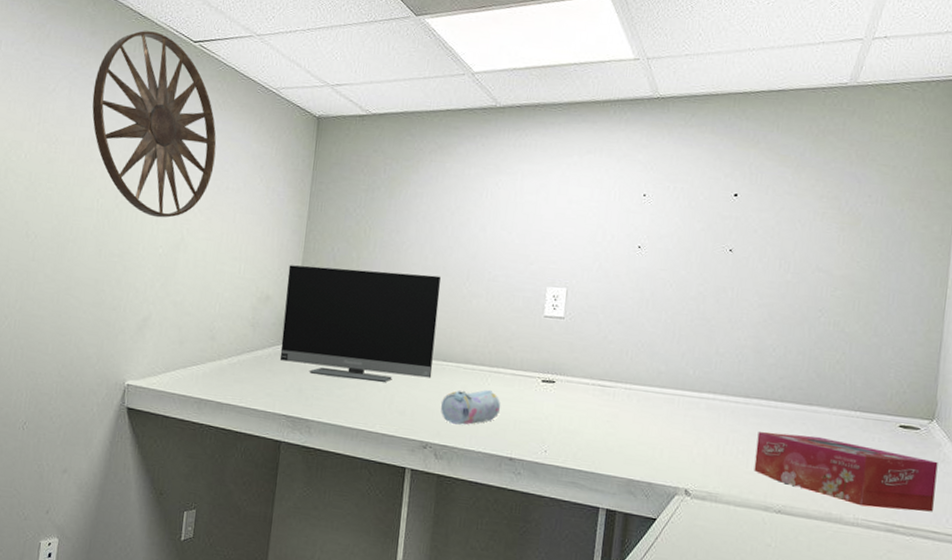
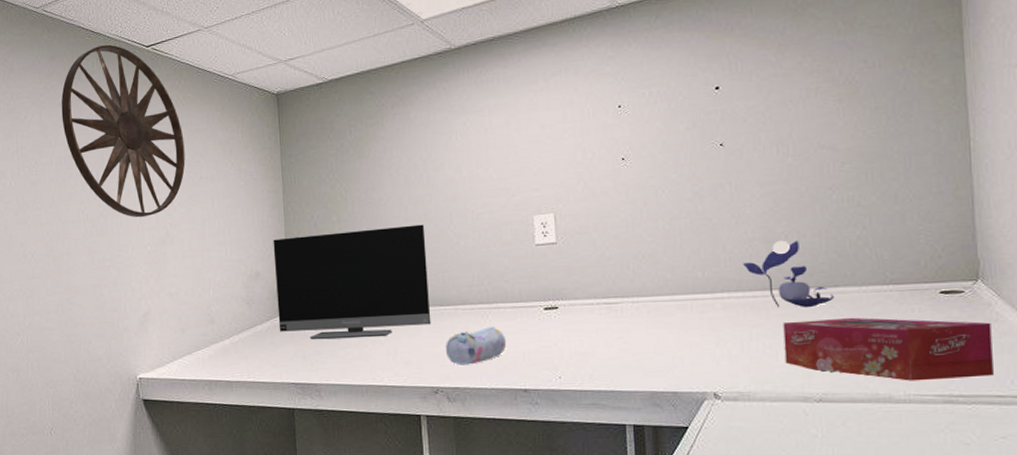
plant: none [732,352,808,421] -> present [743,240,835,307]

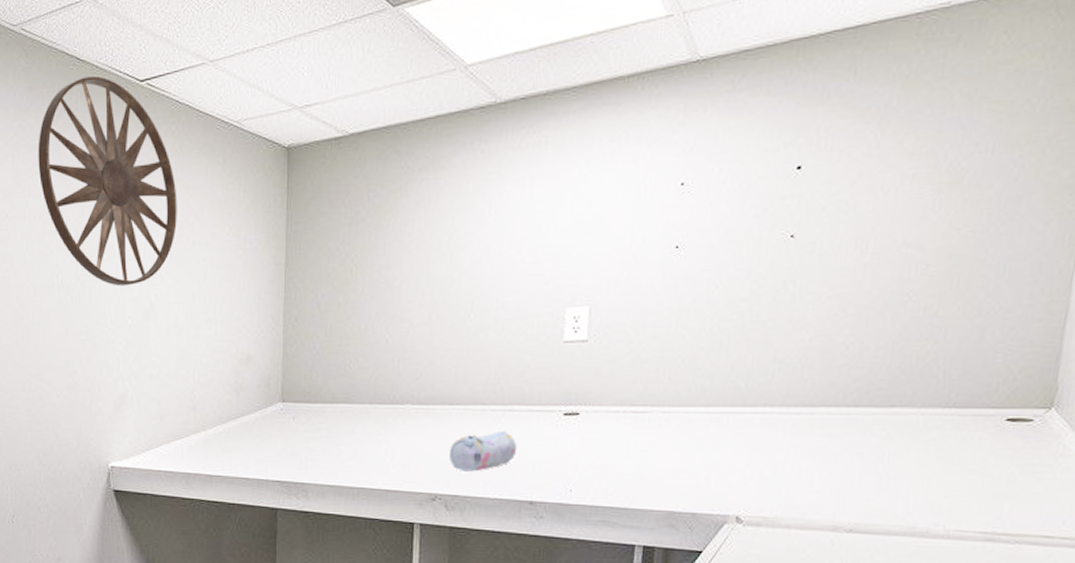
monitor: present [273,224,431,340] -> none [268,311,442,436]
plant: present [743,240,835,307] -> none [793,351,888,428]
tissue box: present [783,317,994,381] -> none [820,442,1056,516]

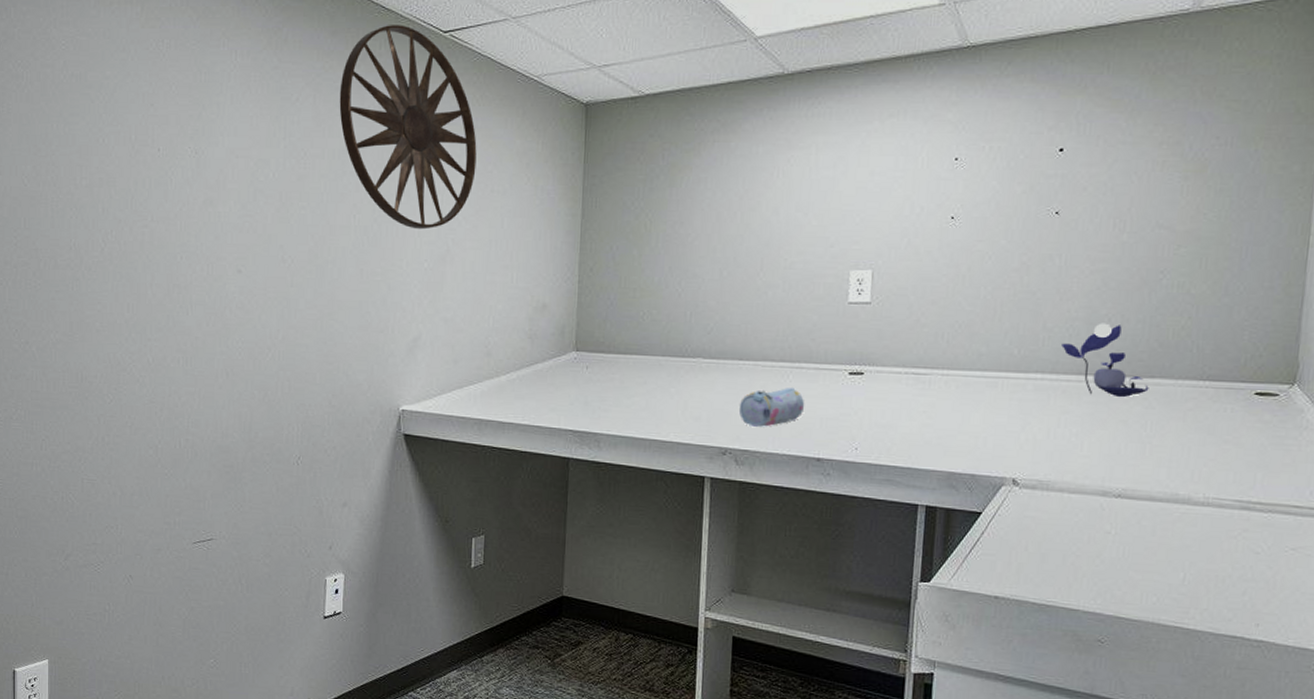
plant: none [793,351,888,428] -> present [1061,323,1149,397]

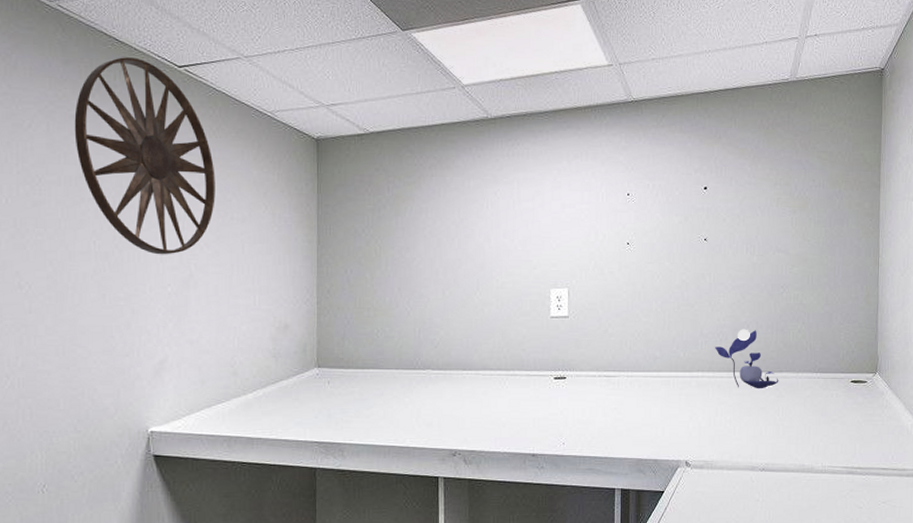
pencil case: present [738,388,805,427] -> none [465,393,520,429]

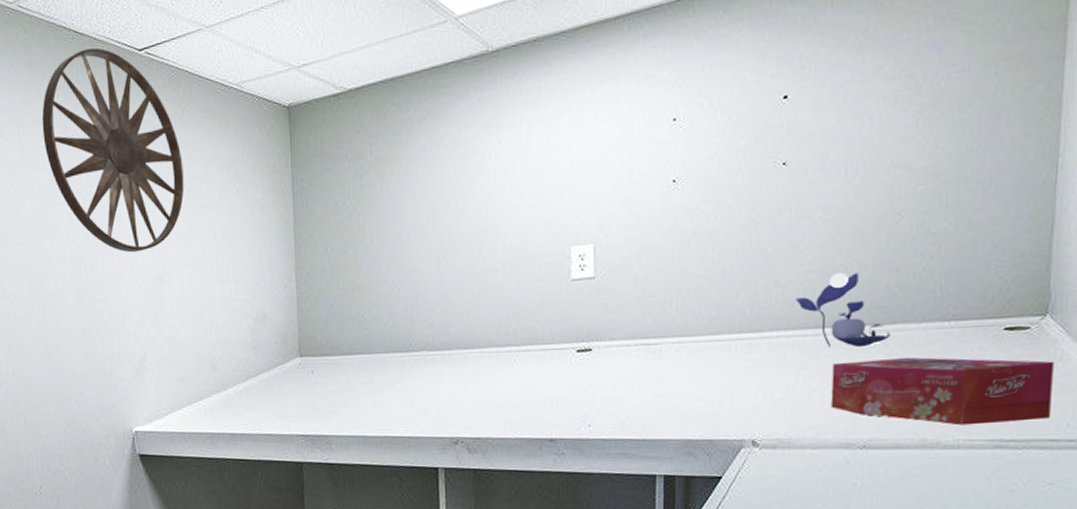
tissue box: none [740,399,882,455] -> present [830,357,1054,426]

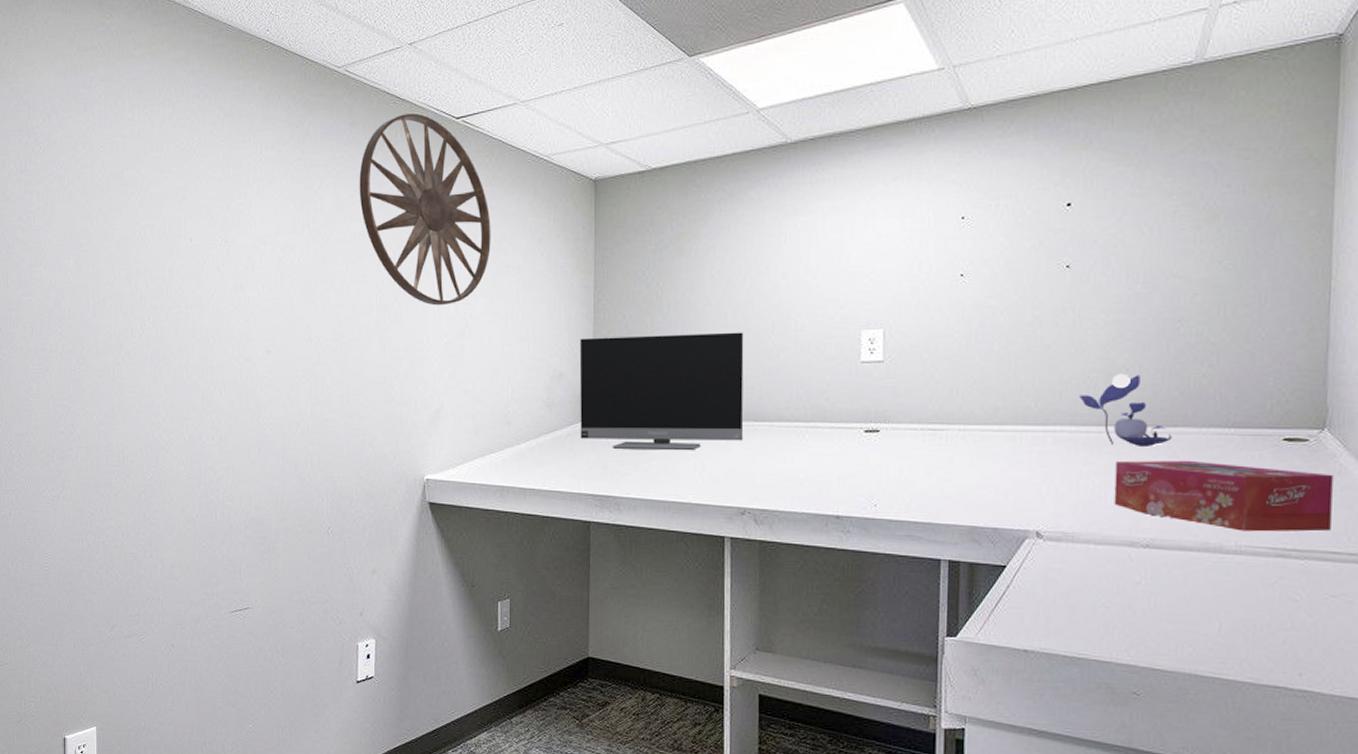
monitor: none [282,257,454,388] -> present [579,332,744,451]

